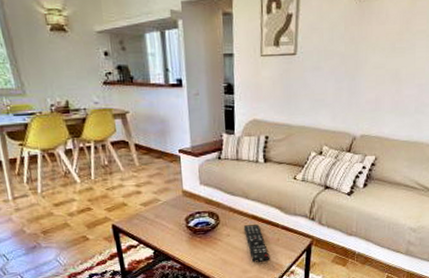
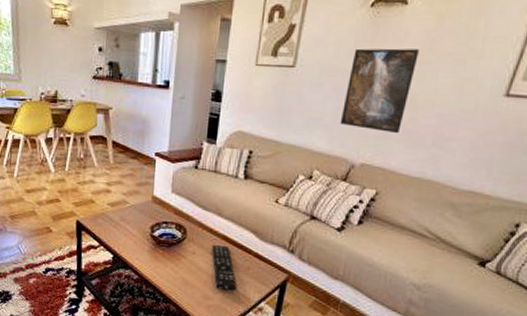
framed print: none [340,29,398,106] -> present [340,48,419,134]

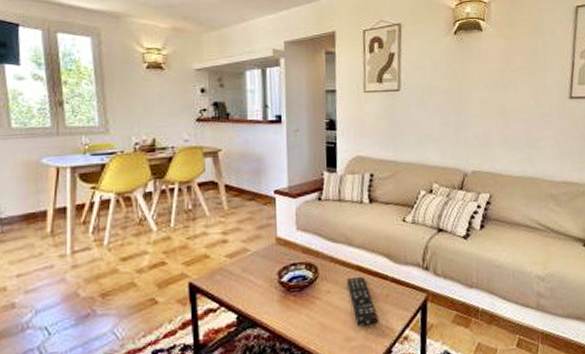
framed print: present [340,48,419,134] -> none [447,67,500,140]

